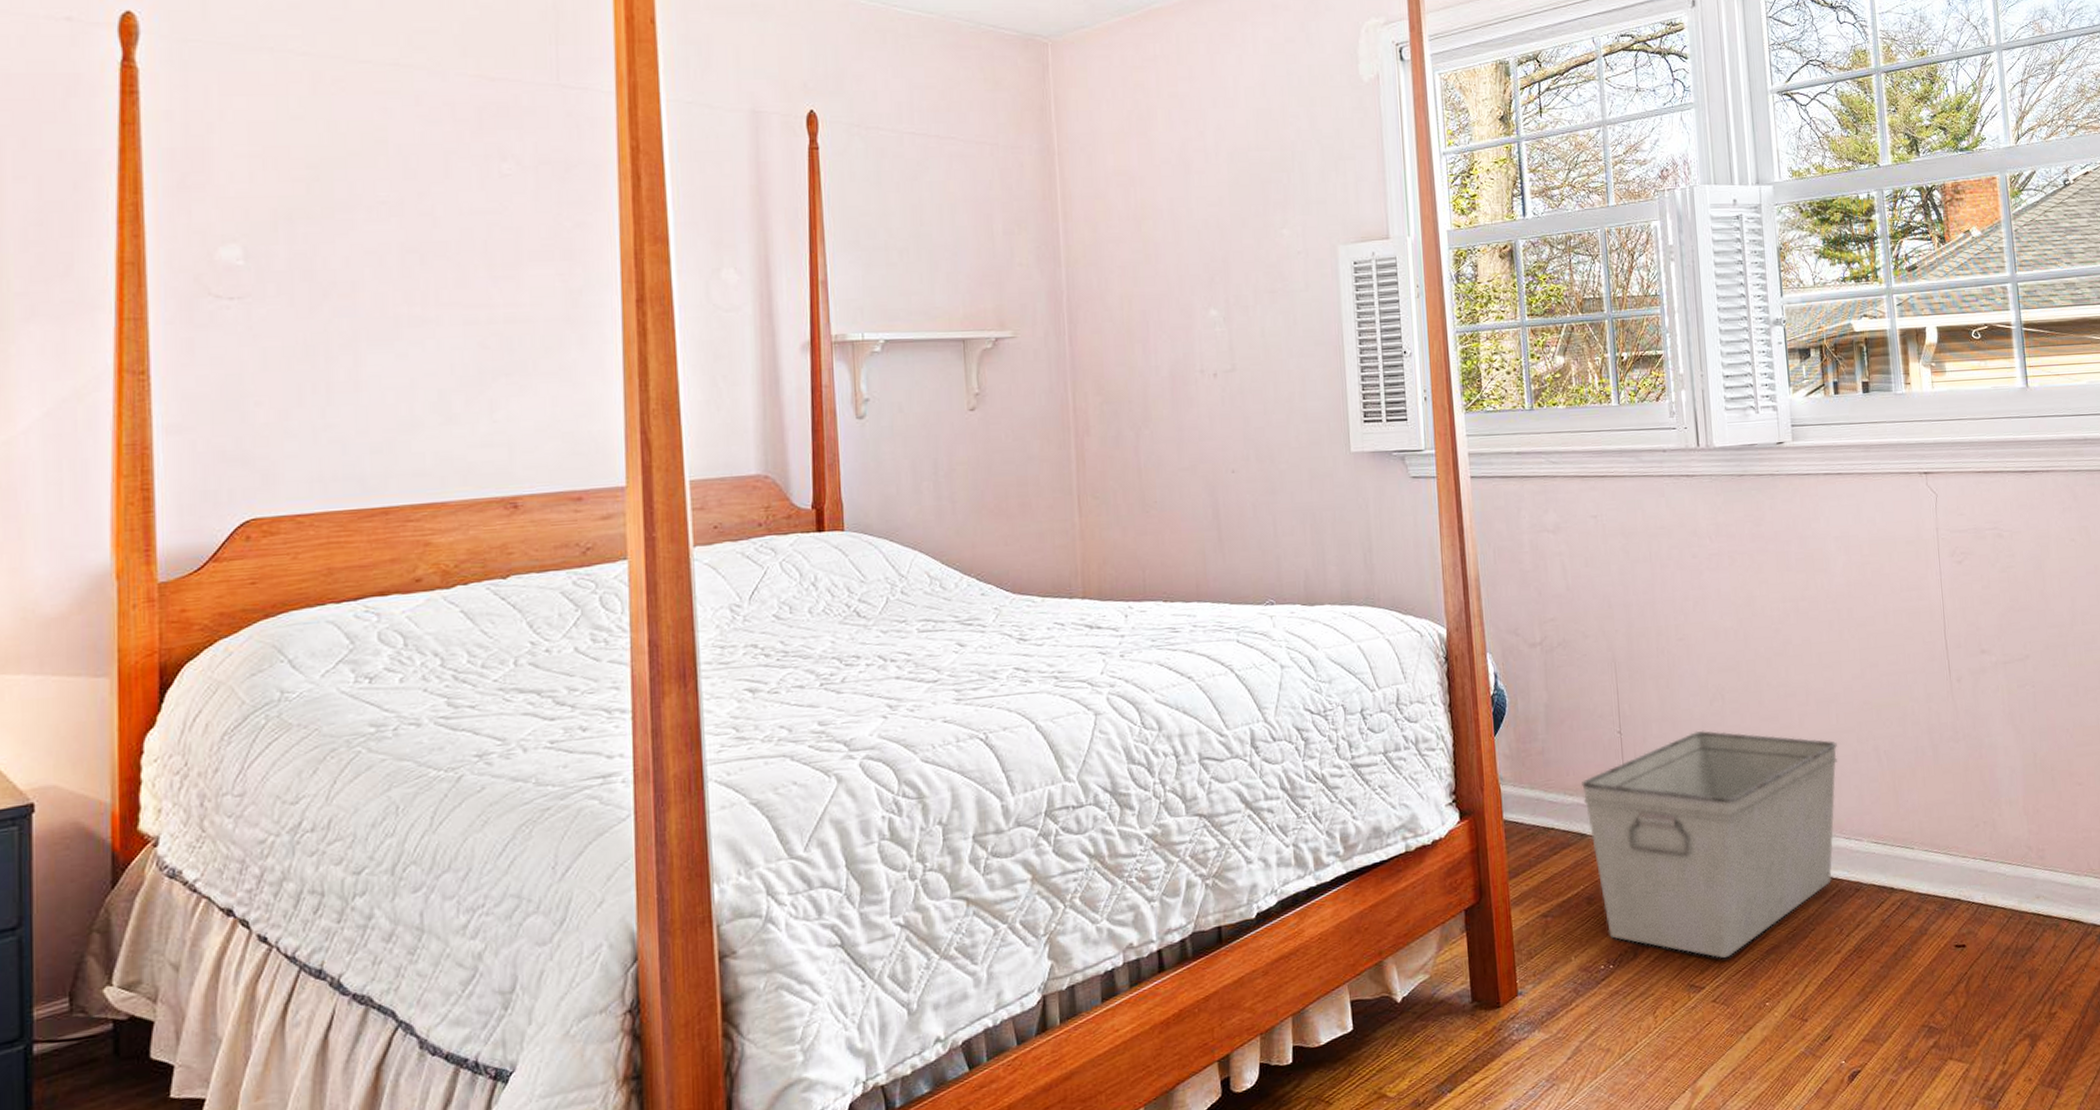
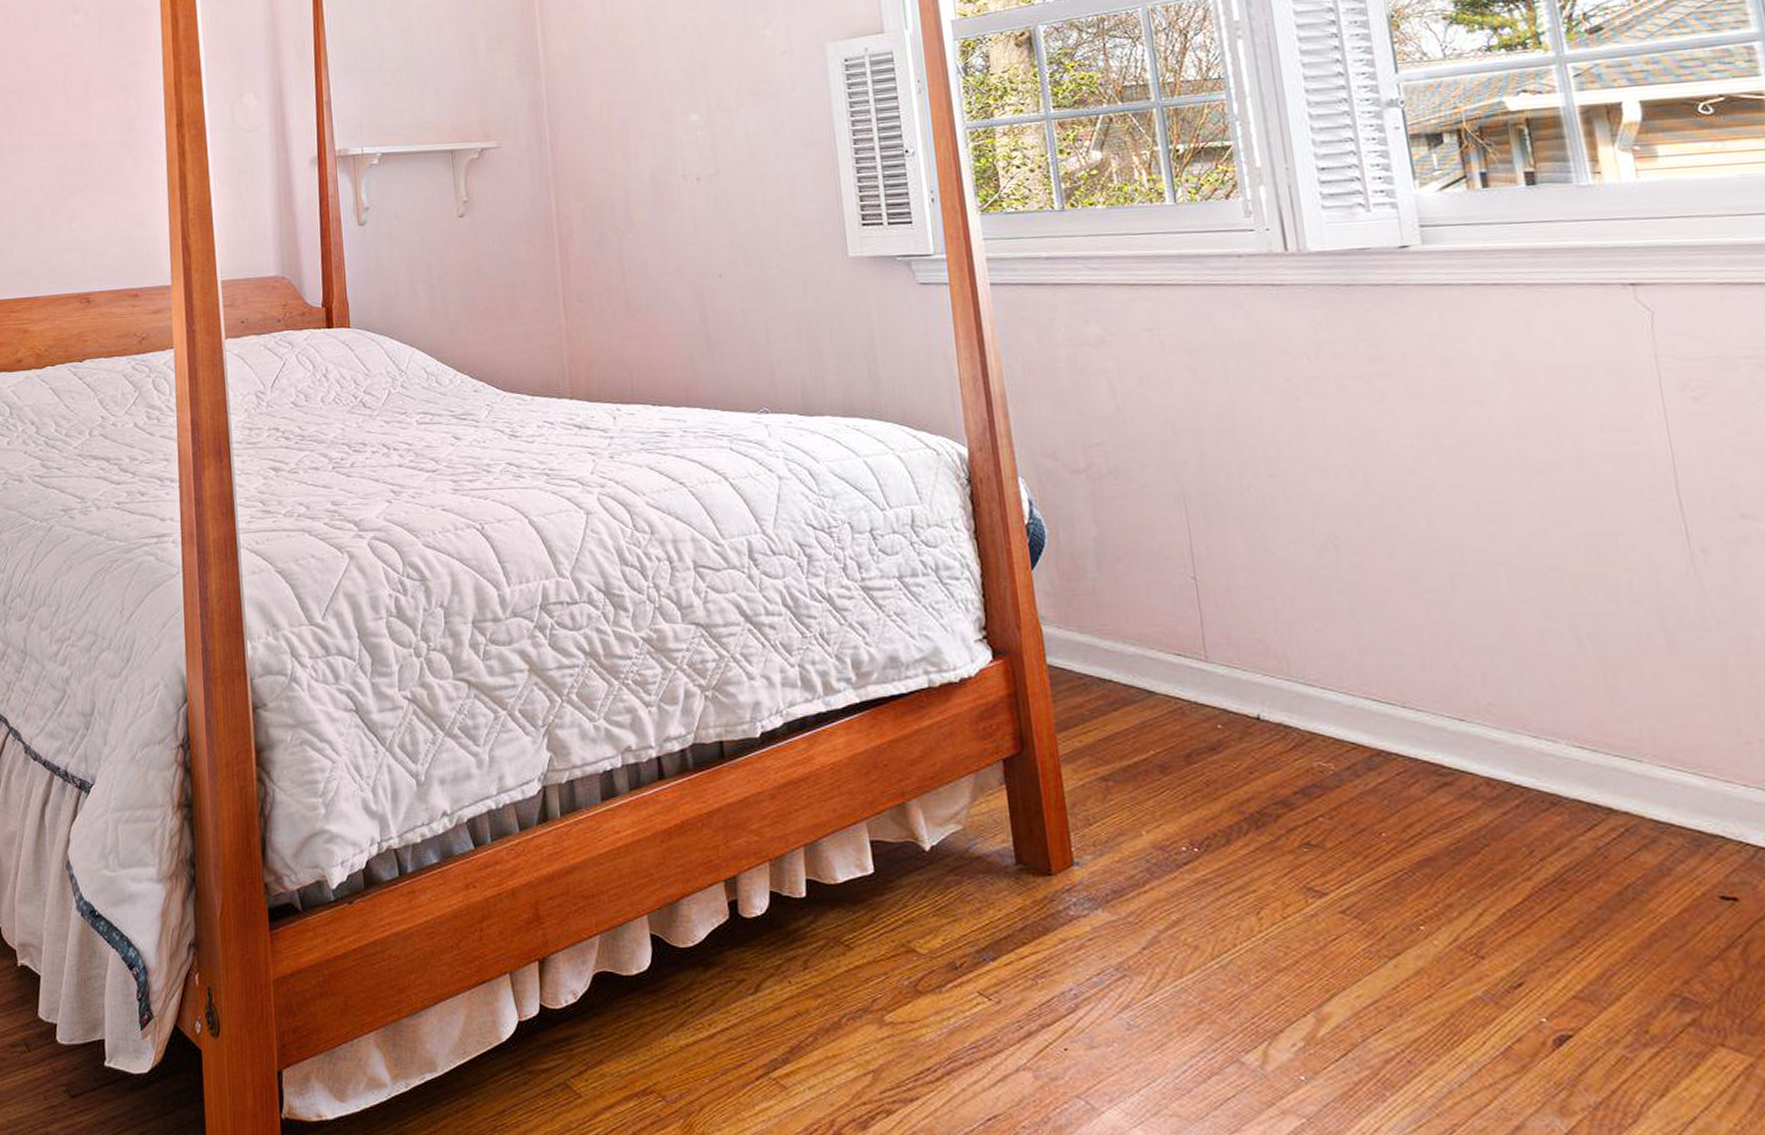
storage bin: present [1582,730,1837,958] -> none [1146,584,1513,862]

